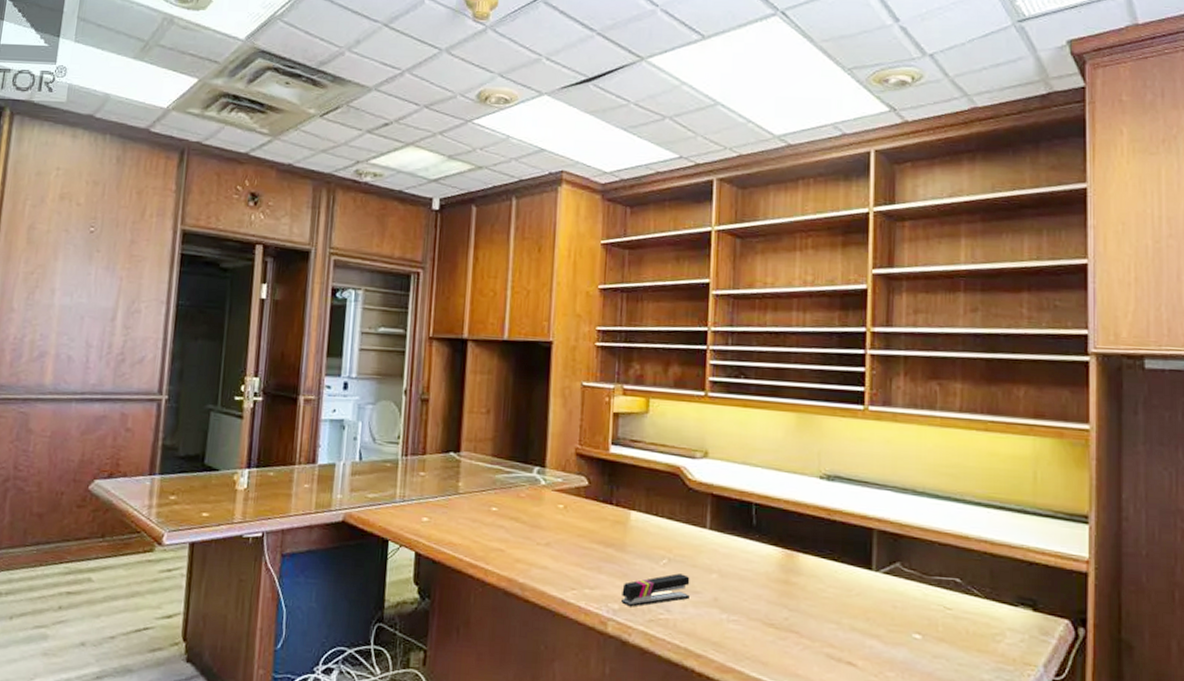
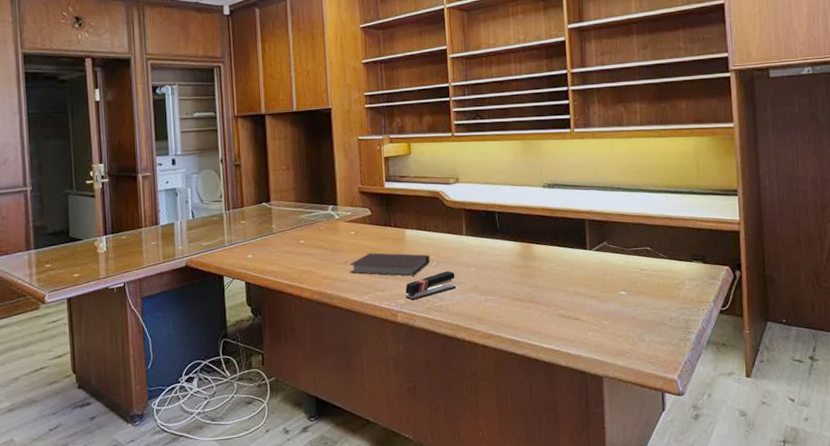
notebook: none [551,536,659,575] -> present [349,253,430,277]

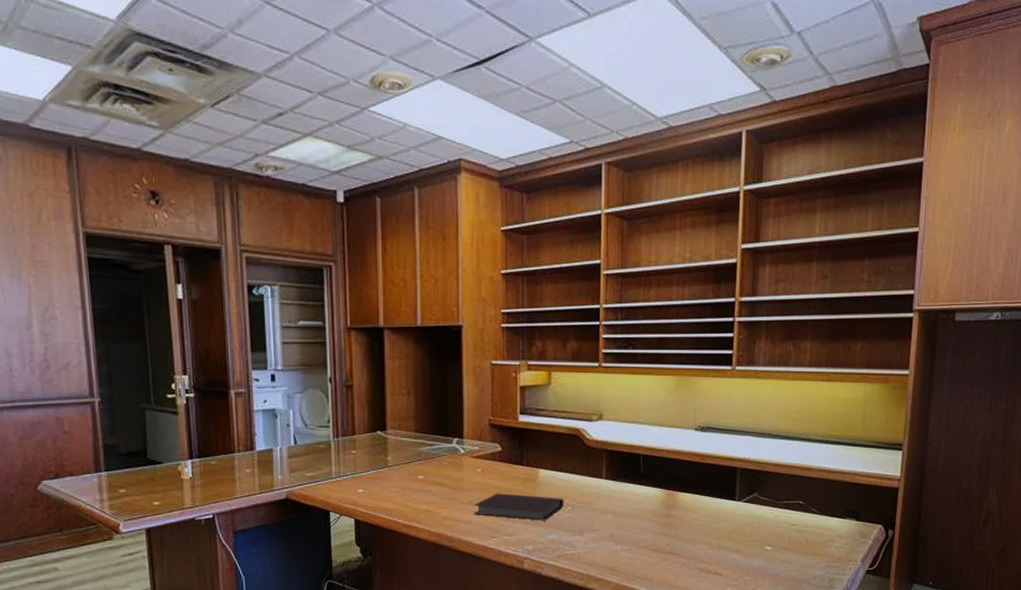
stapler: present [405,271,456,301] -> none [534,517,590,547]

